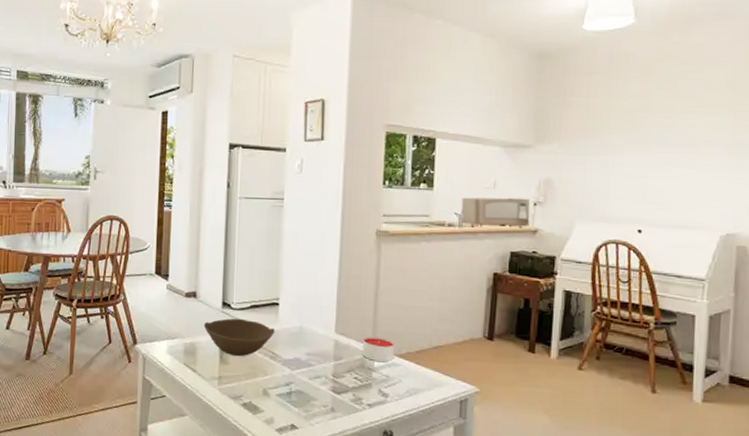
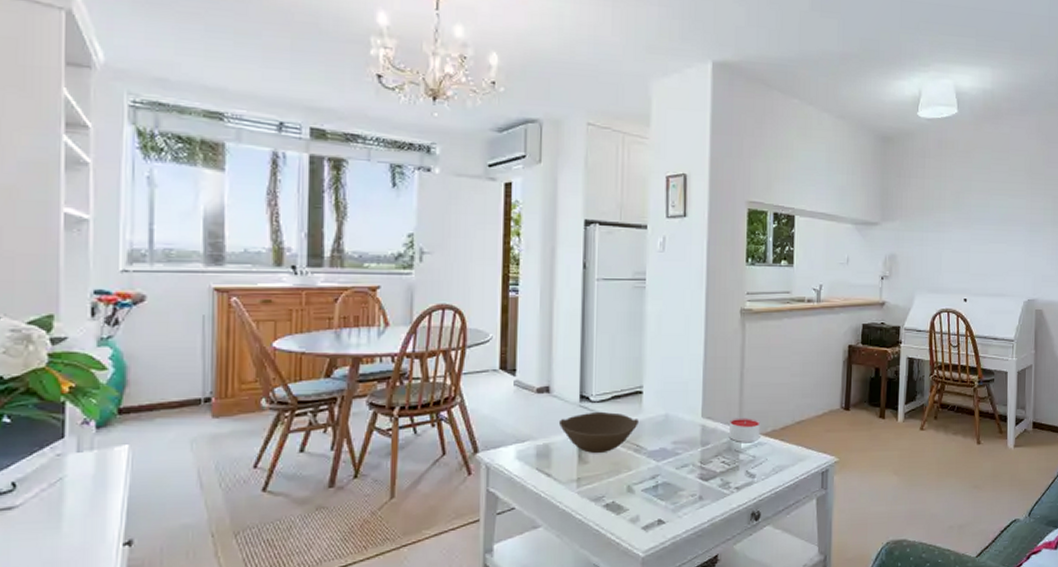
microwave: present [461,197,530,228] -> none [818,272,878,302]

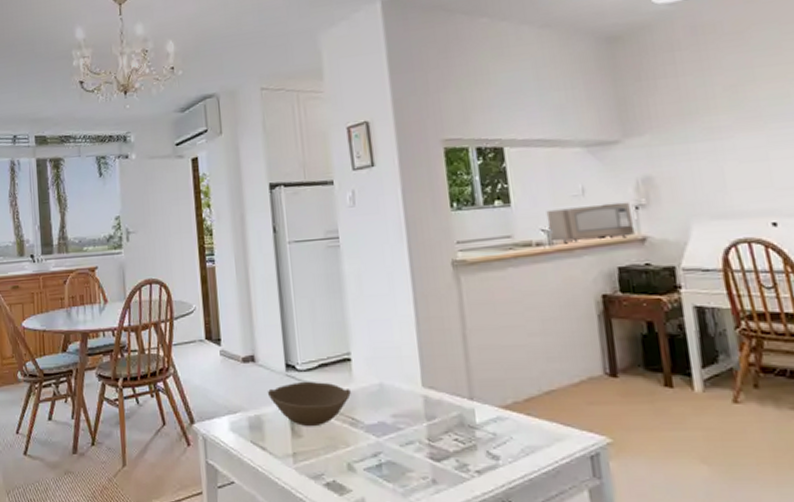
candle: present [729,417,761,443] -> none [457,387,499,418]
microwave: none [818,272,878,302] -> present [546,202,635,243]

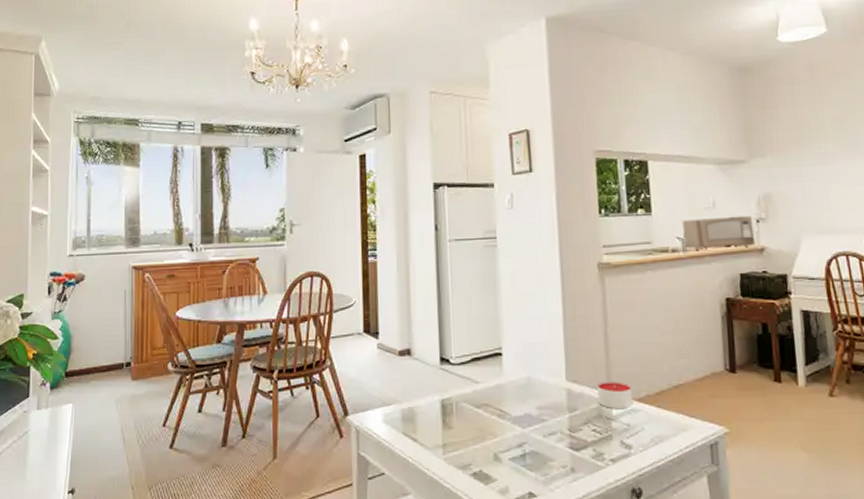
bowl: present [267,381,351,427] -> none [421,374,500,419]
candle: none [457,387,499,418] -> present [597,381,633,410]

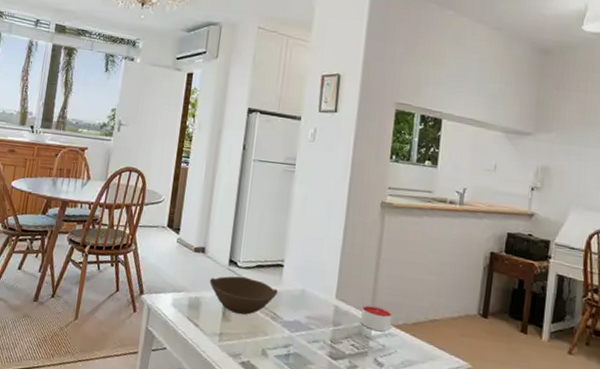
bowl: none [421,374,500,419] -> present [209,276,278,315]
microwave: present [682,215,756,251] -> none [462,177,528,211]

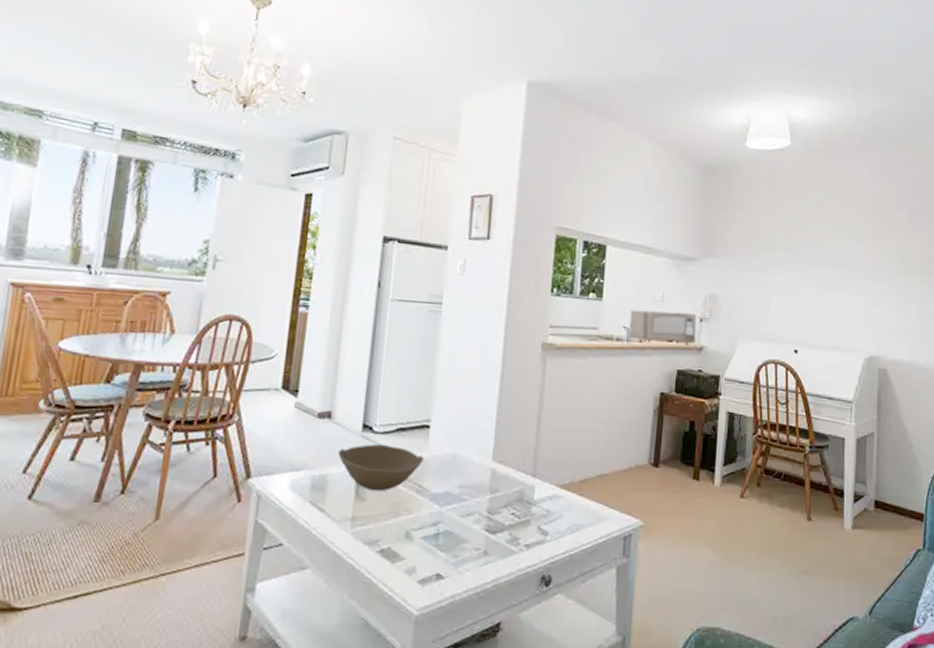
candle: present [361,304,393,332] -> none [522,464,557,495]
microwave: none [462,177,528,211] -> present [629,309,696,345]

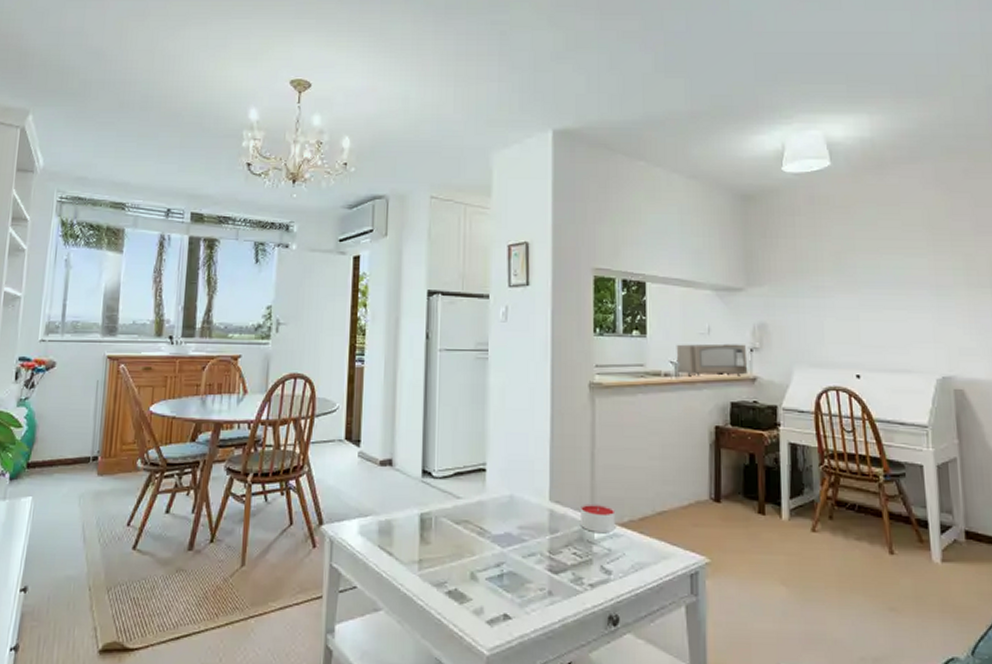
bowl: present [337,443,423,492] -> none [400,488,482,535]
candle: none [522,464,557,495] -> present [581,503,616,534]

